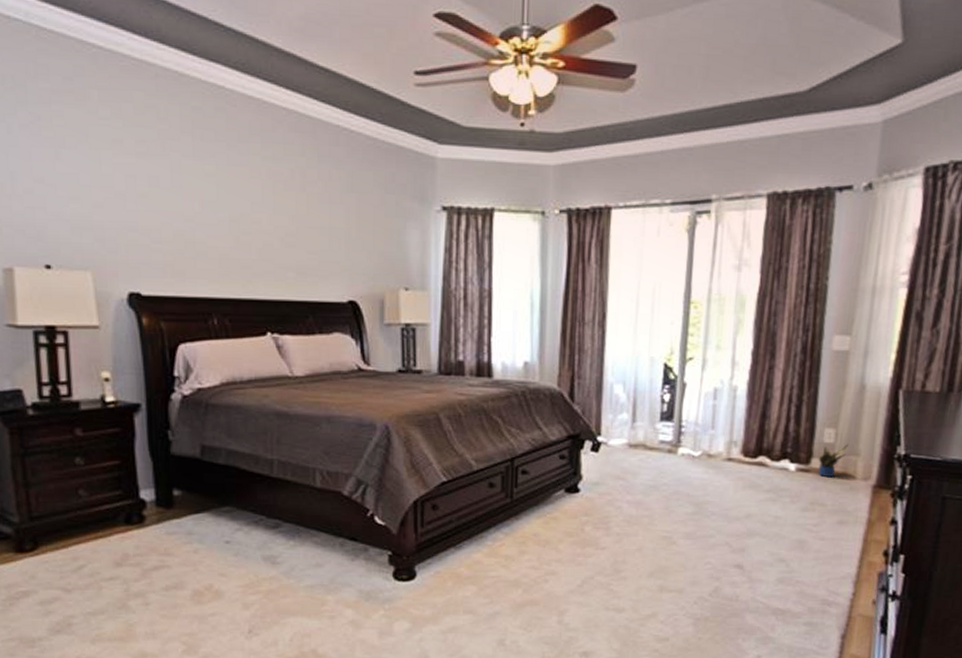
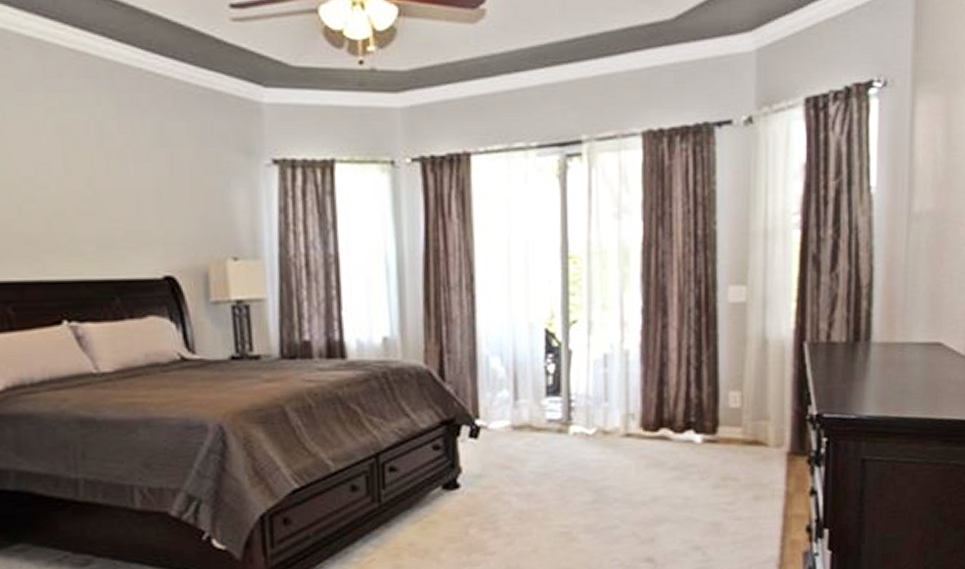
potted plant: present [818,443,848,478] -> none [725,406,756,448]

